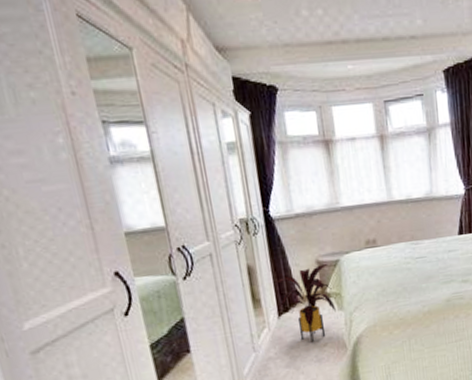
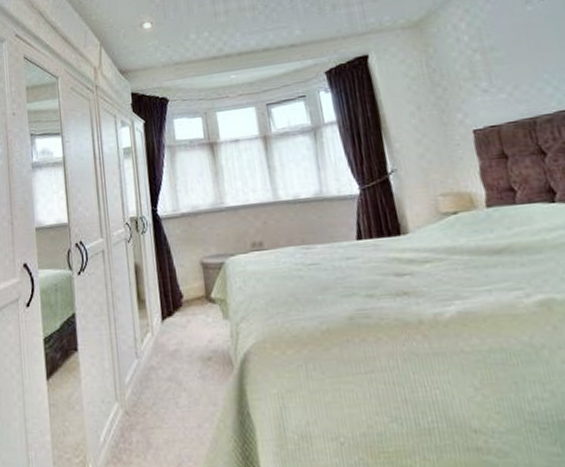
house plant: present [276,264,336,342] -> none [161,266,221,354]

